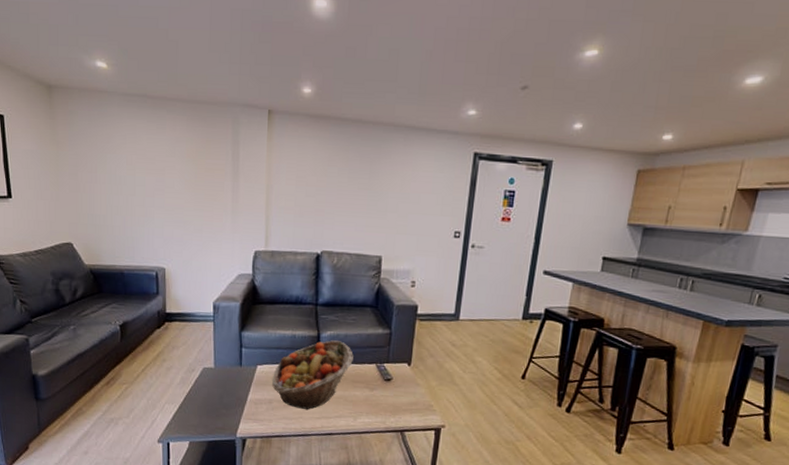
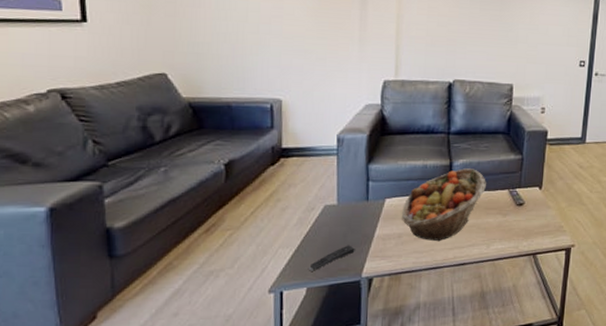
remote control: none [191,406,230,427] -> present [309,245,355,271]

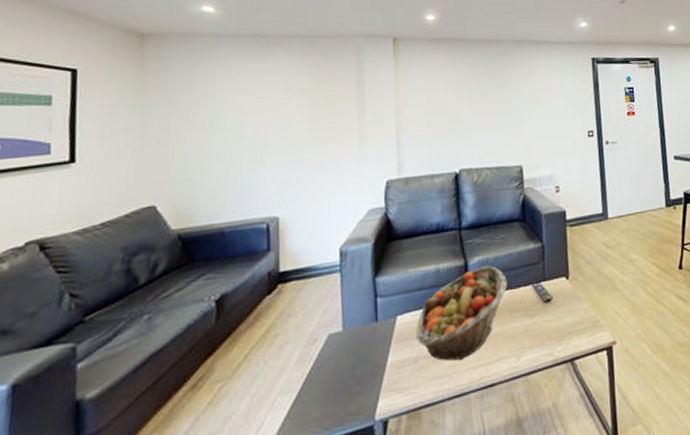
remote control: present [309,245,355,271] -> none [313,380,365,422]

